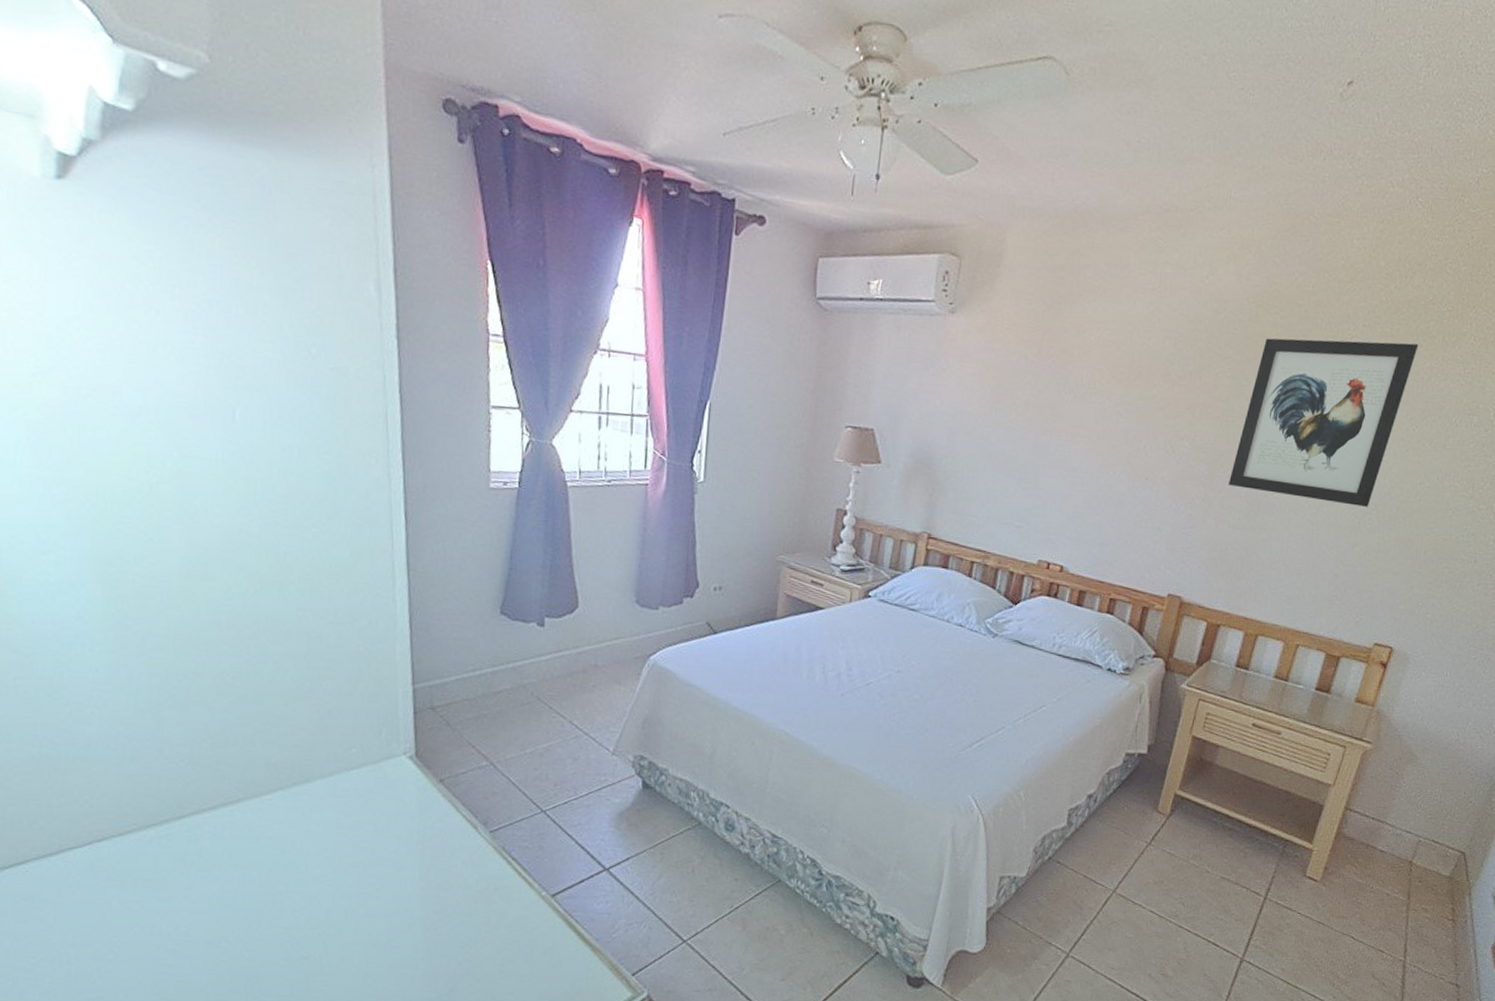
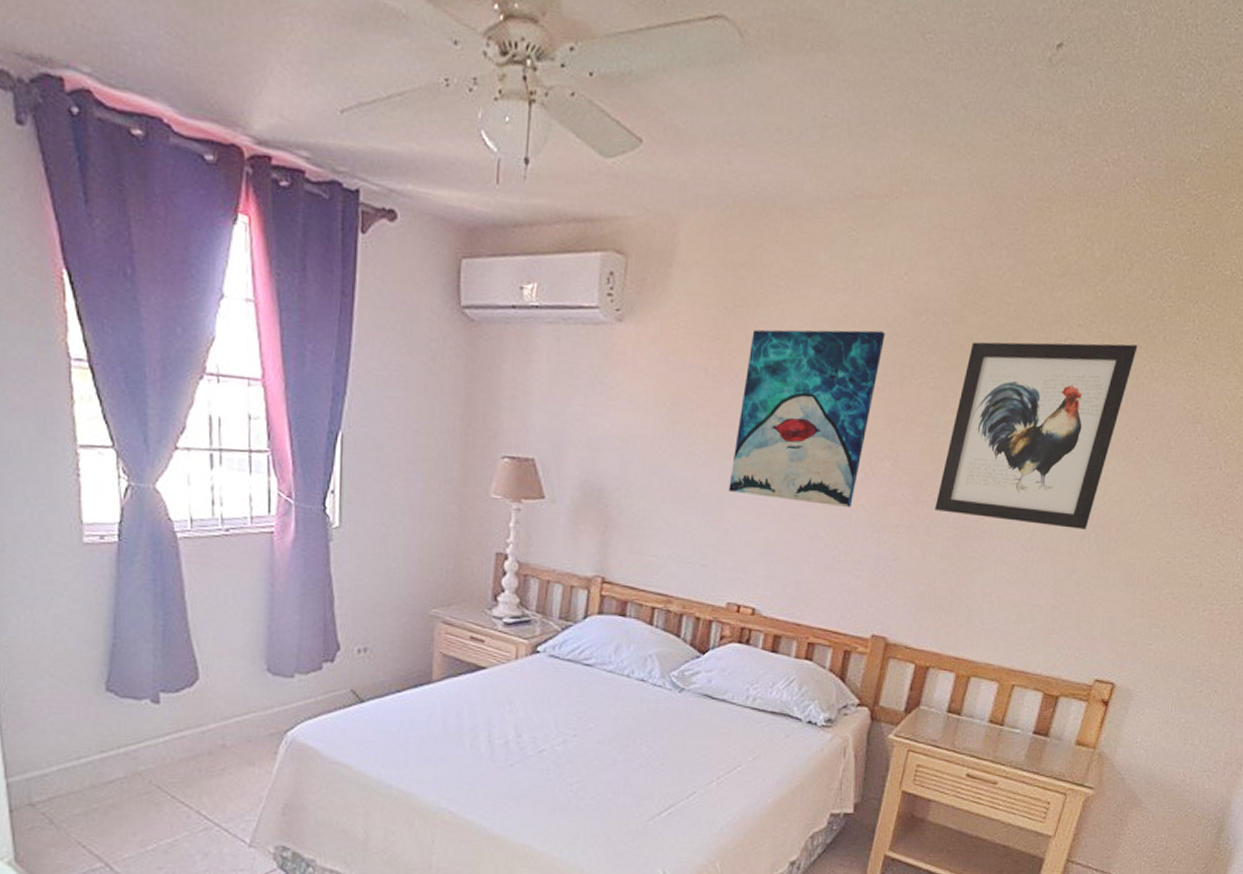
wall art: none [1043,323,1187,480] -> present [728,329,885,507]

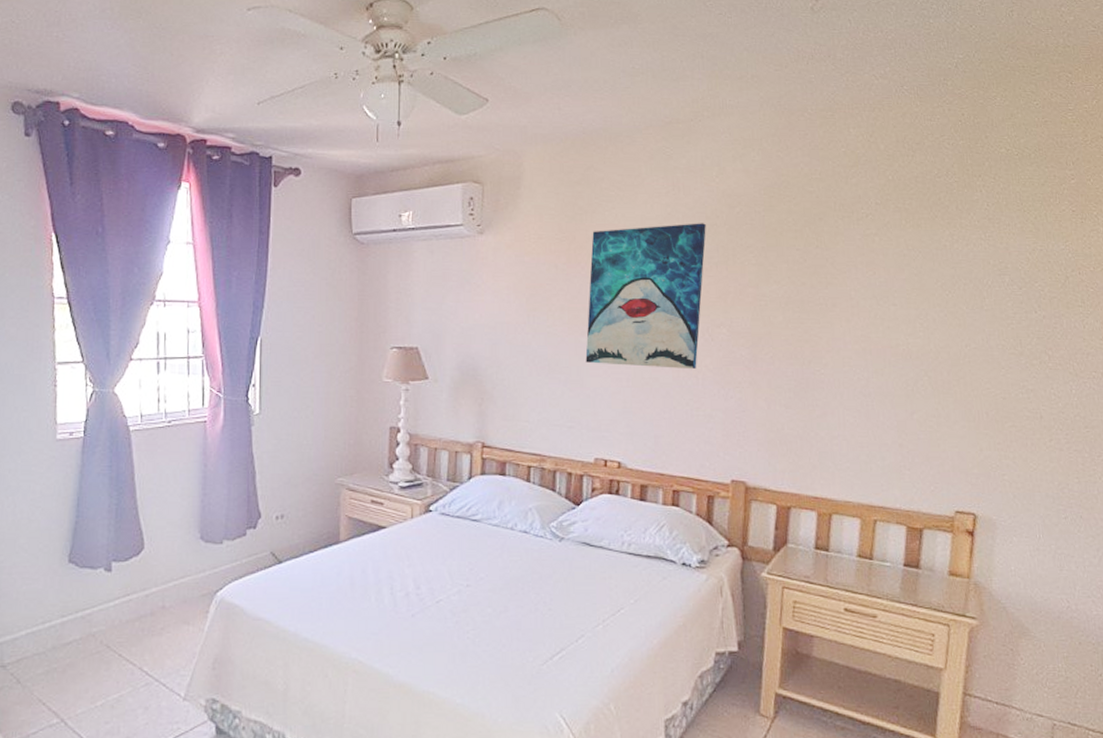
wall art: present [935,342,1138,530] -> none [773,215,934,374]

